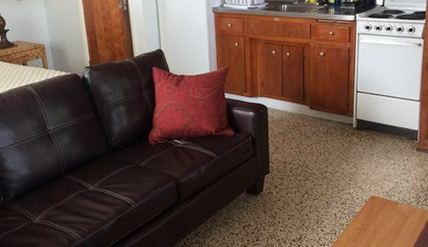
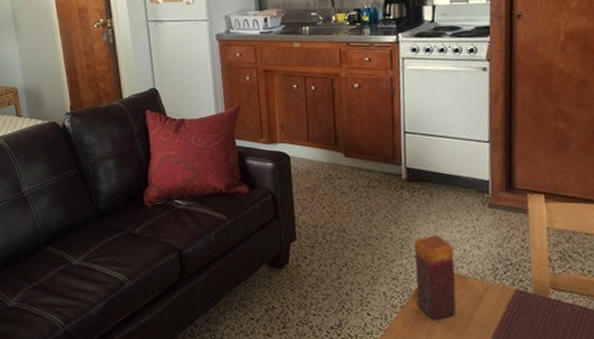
candle: none [359,170,389,235] -> present [413,234,457,320]

